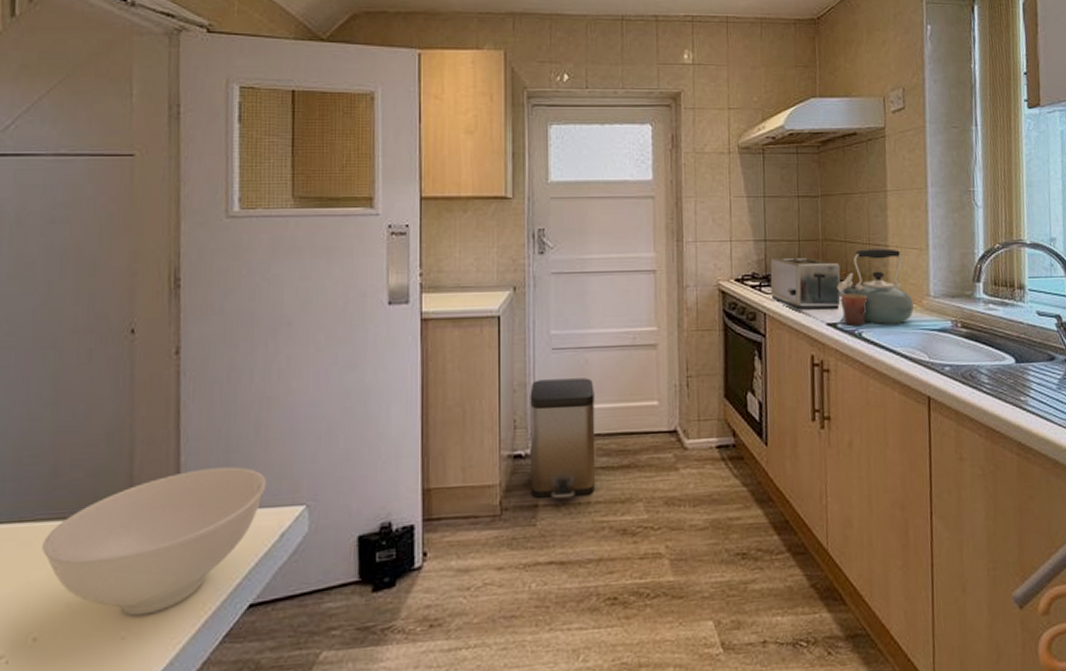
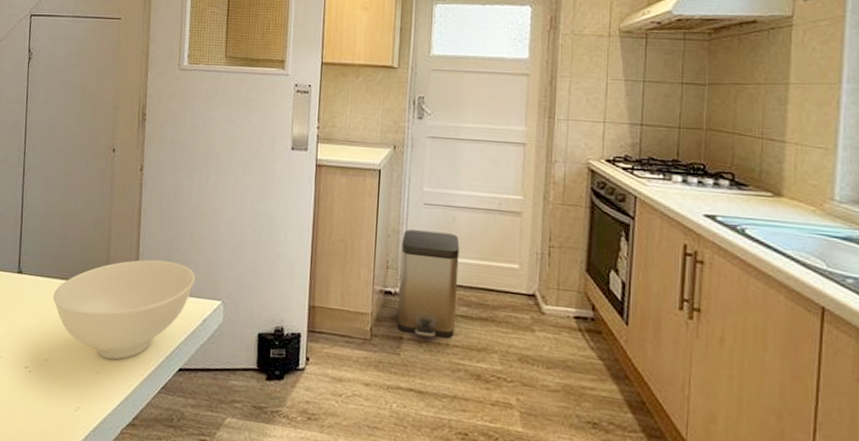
toaster: present [770,257,841,311] -> none [643,142,725,203]
kettle: present [837,248,914,325] -> none [720,142,812,226]
mug: present [840,293,868,327] -> none [723,186,756,222]

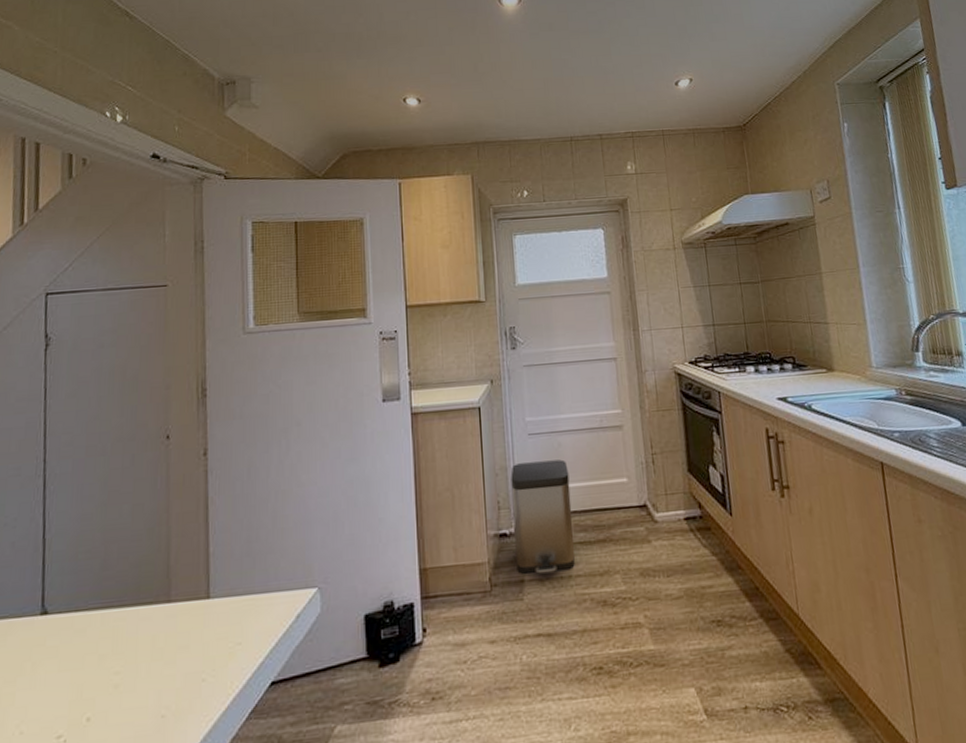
bowl: present [53,259,196,360] -> none [94,554,284,696]

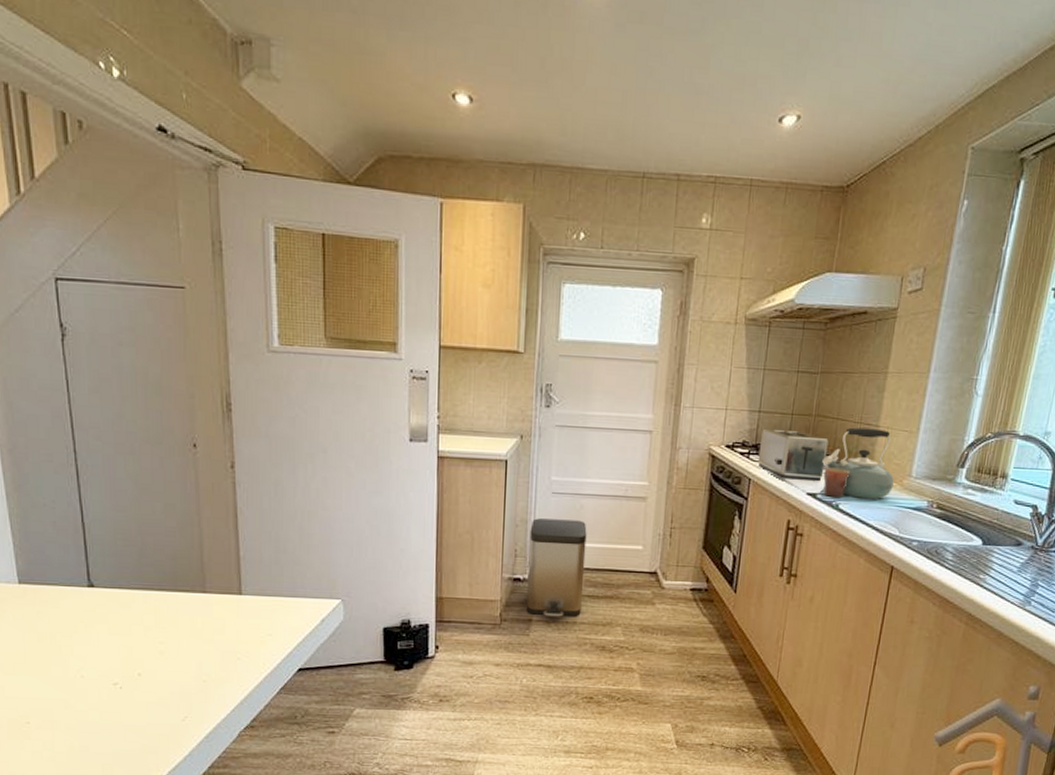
toaster: none [720,338,789,388] -> present [758,428,829,482]
kettle: none [784,325,859,396] -> present [822,427,894,500]
mug: none [788,368,815,400] -> present [823,467,851,499]

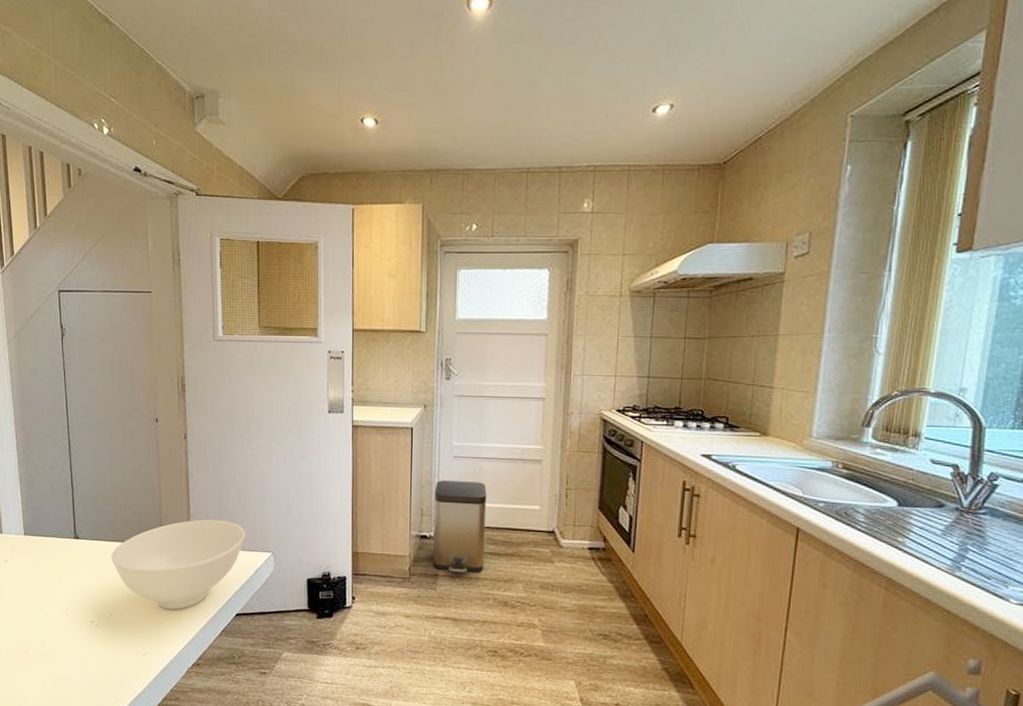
bowl: none [138,562,310,667] -> present [111,519,246,610]
toaster: present [758,428,829,482] -> none [649,392,721,444]
kettle: present [822,427,894,500] -> none [715,389,793,461]
mug: present [823,467,851,499] -> none [718,429,746,460]

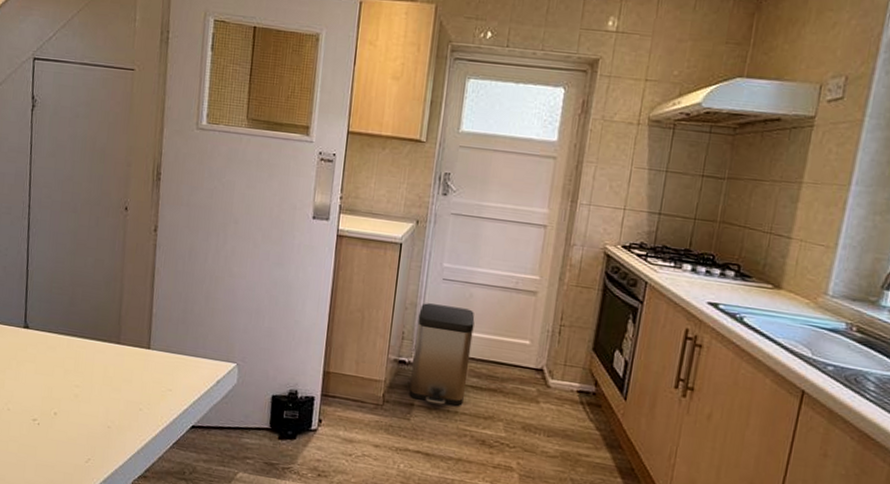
bowl: present [111,519,246,610] -> none [62,320,211,416]

